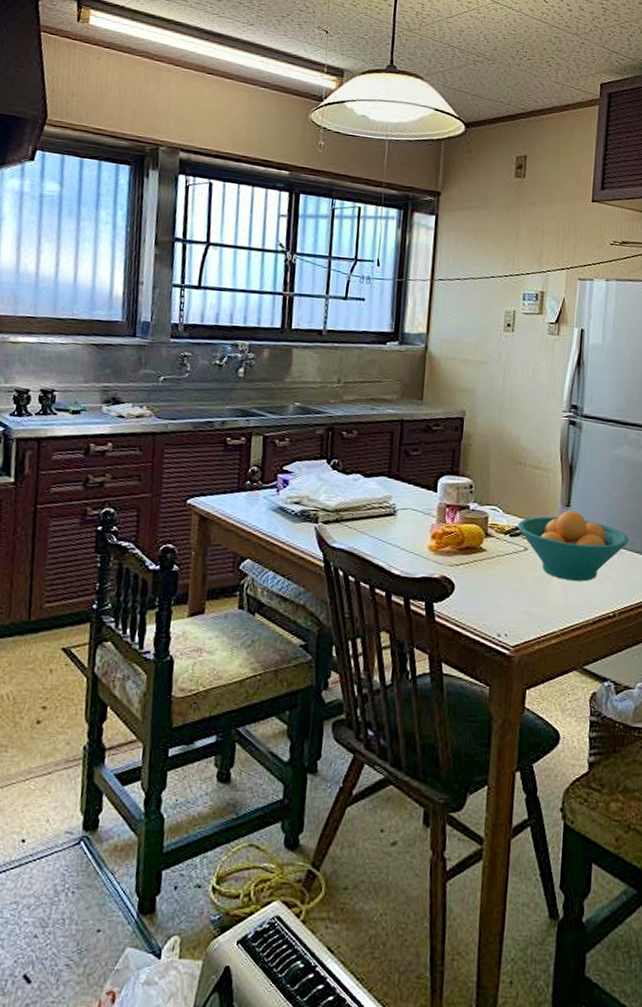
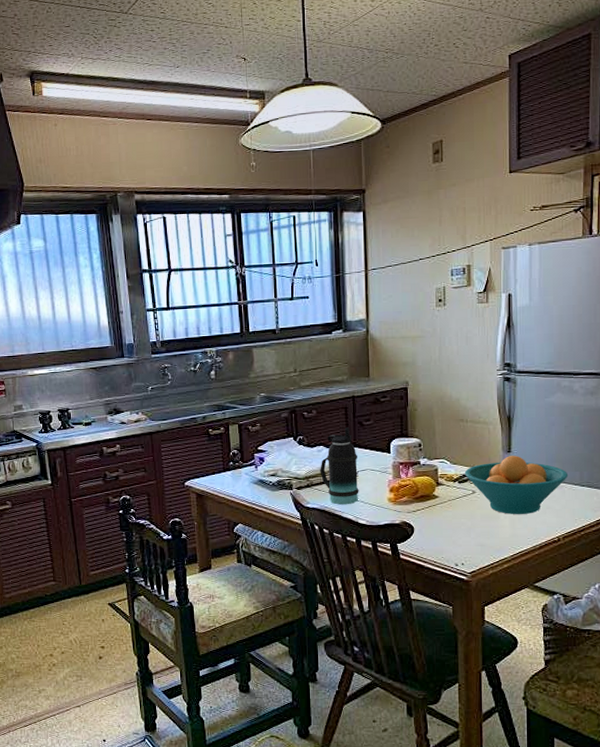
bottle: none [353,455,400,549] -> present [320,427,359,505]

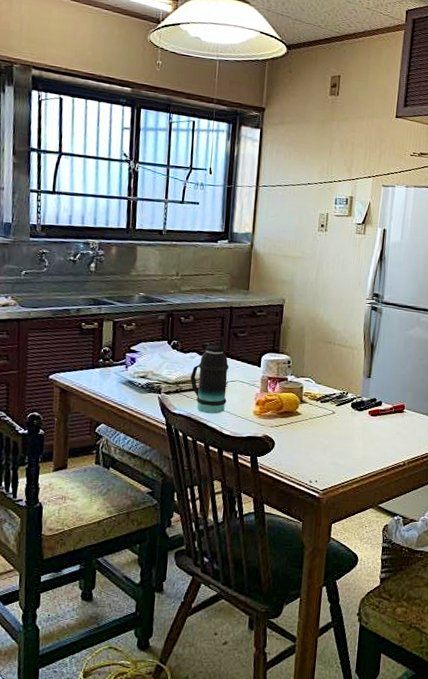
fruit bowl: present [464,456,569,514] -> none [327,381,419,438]

